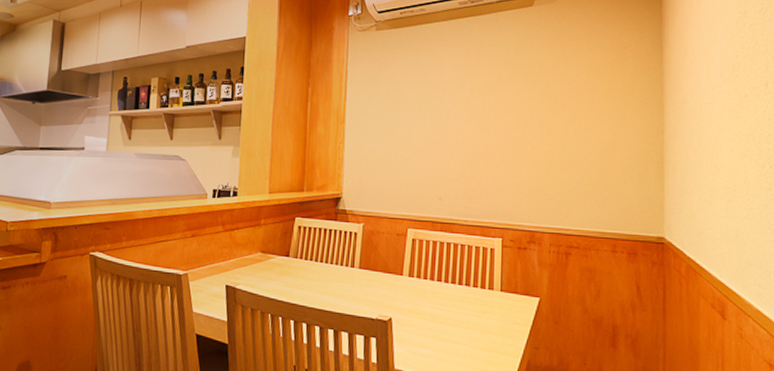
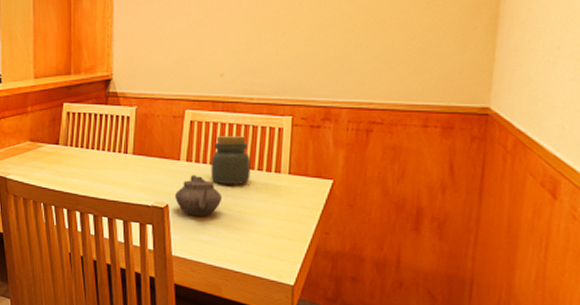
teapot: none [398,289,442,330] -> present [175,175,223,216]
jar: none [431,254,467,300] -> present [210,136,251,184]

